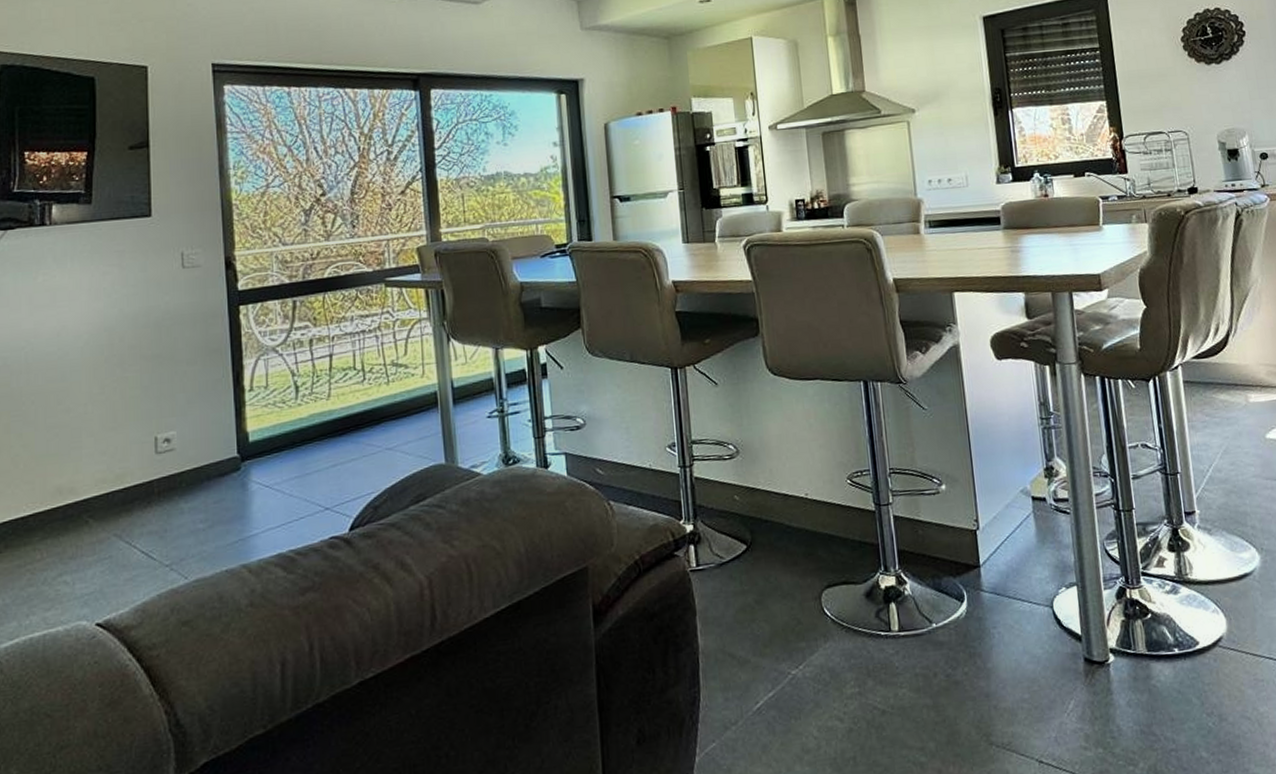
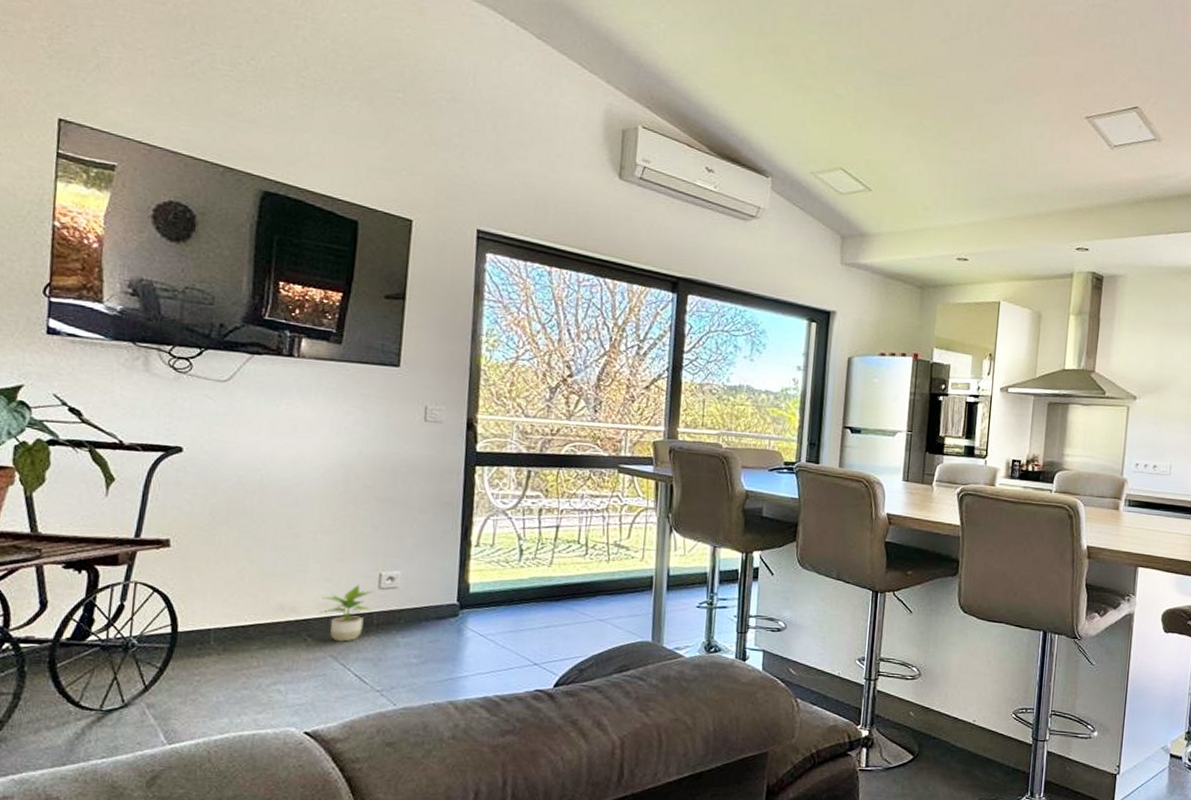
potted plant: none [98,452,151,518] -> present [319,584,373,642]

